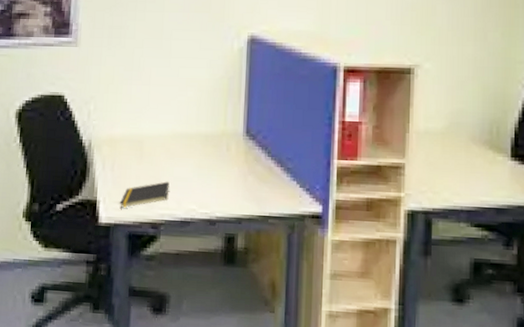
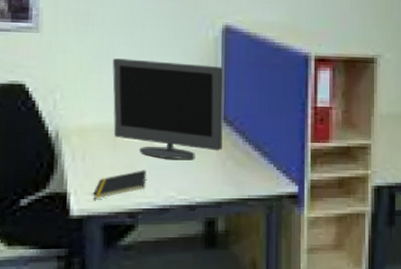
monitor: none [140,71,247,173] -> present [112,58,224,159]

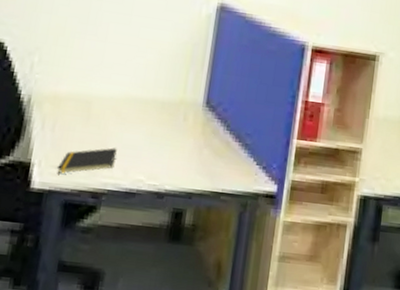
monitor: present [112,58,224,159] -> none [89,25,212,142]

